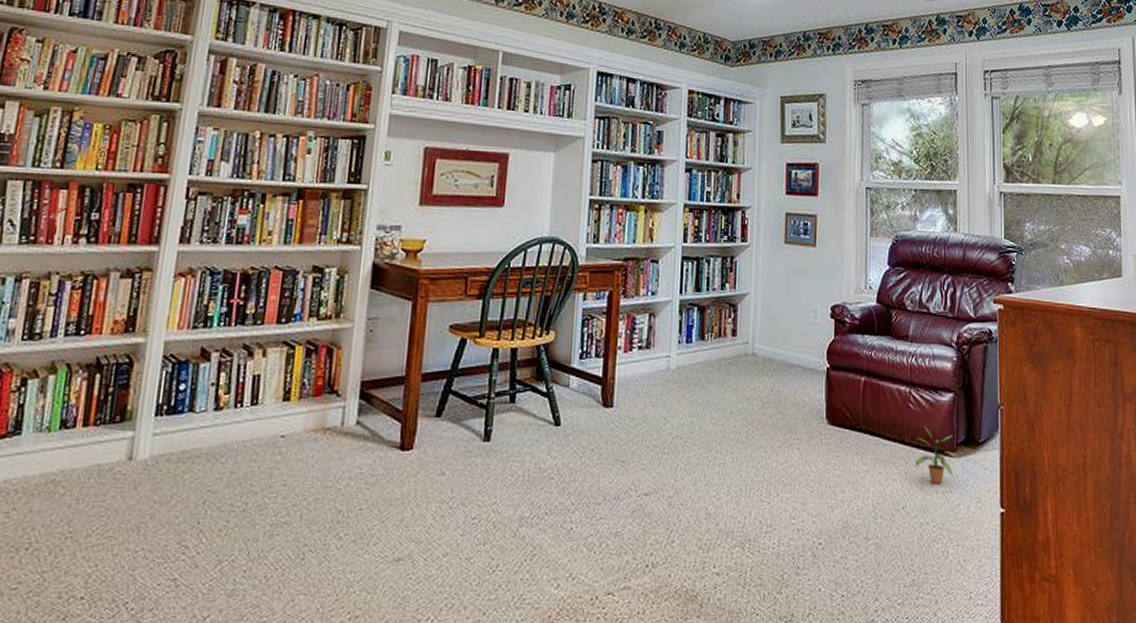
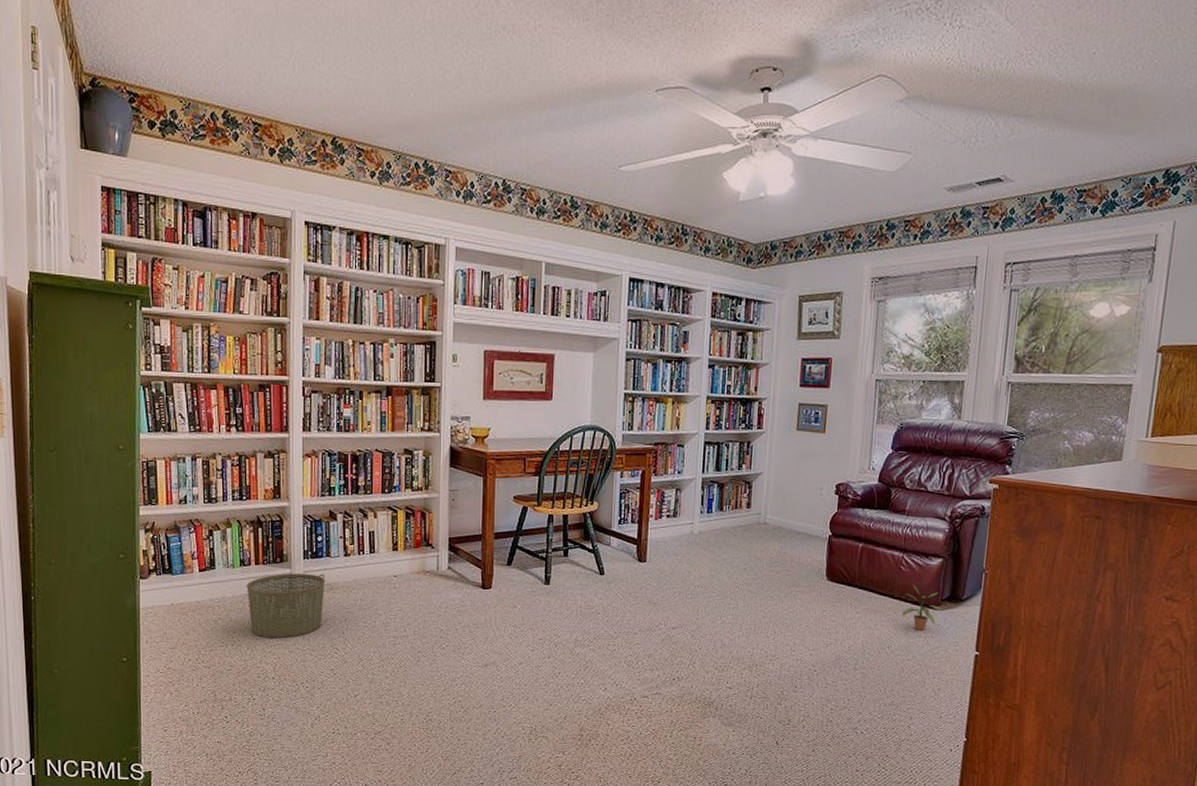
basket: none [59,436,183,536] -> present [246,573,325,639]

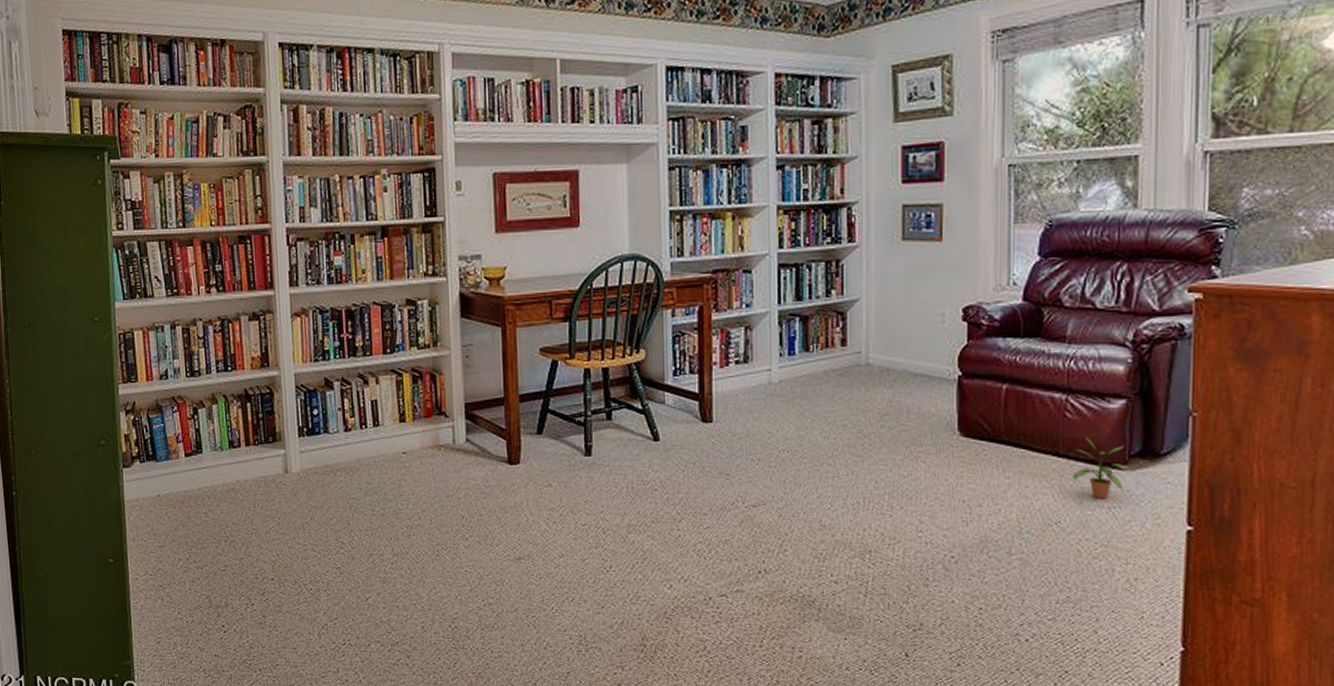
basket: present [246,573,325,639] -> none [237,453,325,532]

